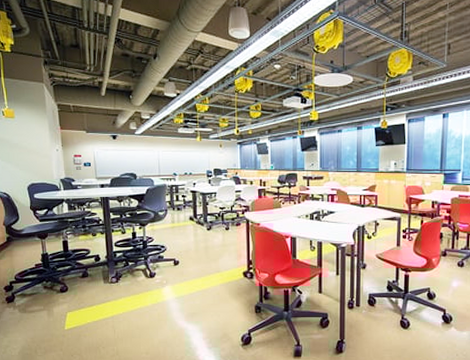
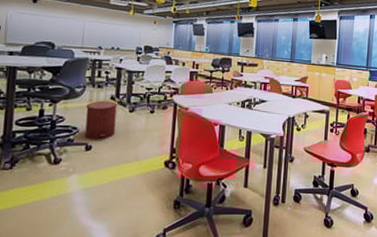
trash can: none [170,221,198,256] -> present [84,100,117,140]

